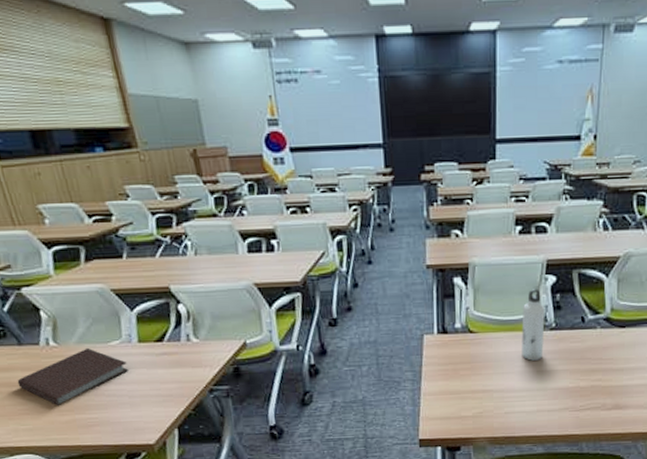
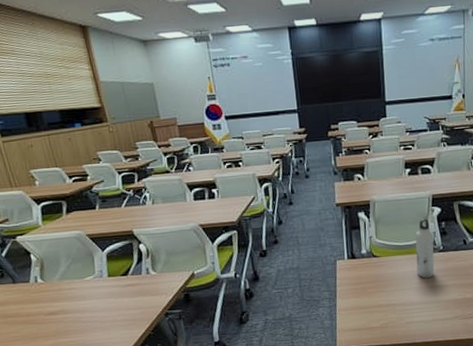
notebook: present [17,347,129,407] -> none [11,283,101,333]

